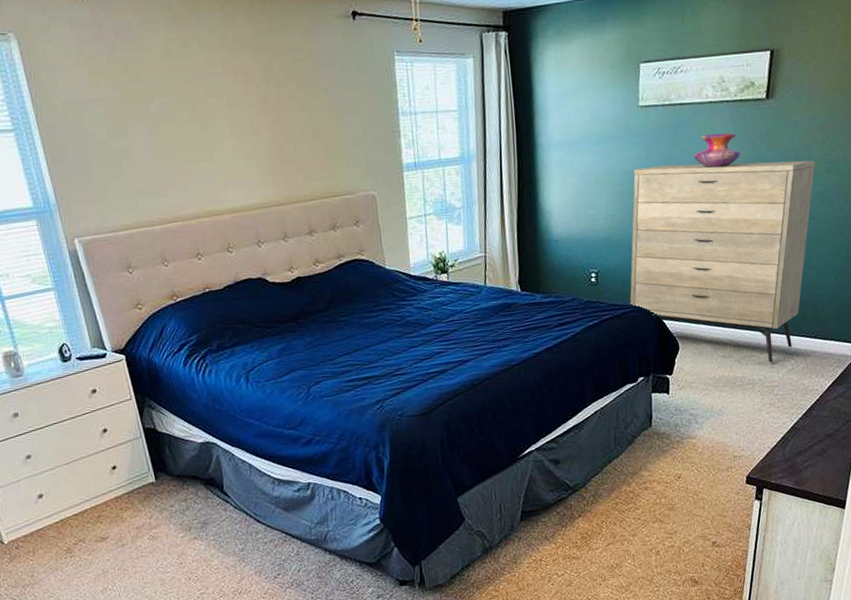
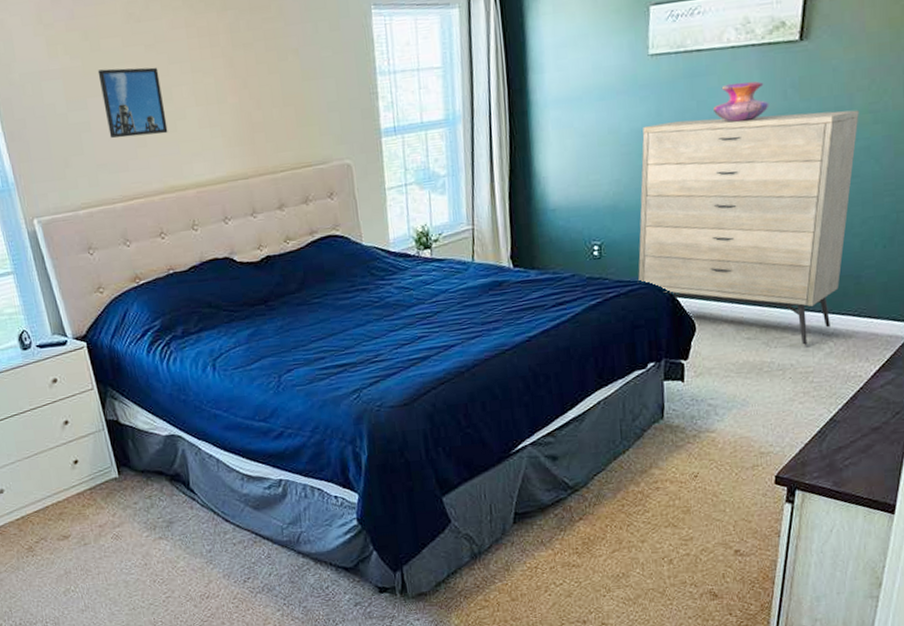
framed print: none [137,100,205,165] -> present [97,67,168,138]

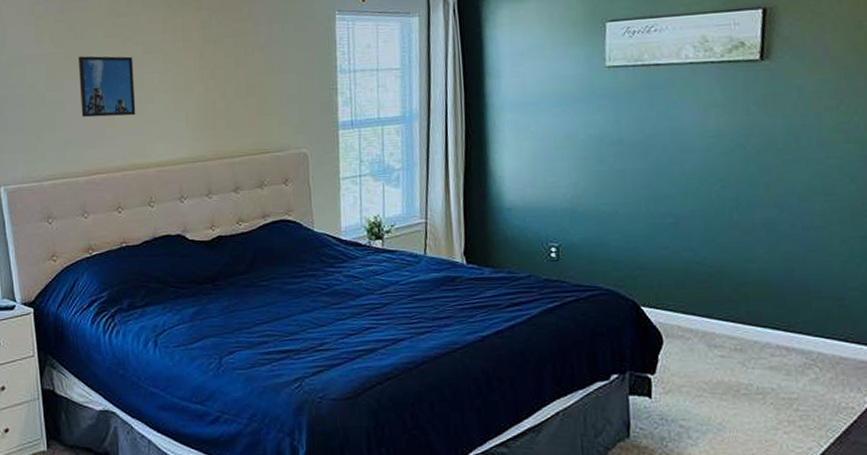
dresser: present [638,110,859,345] -> none [598,128,829,368]
decorative vase: present [712,81,769,123] -> none [673,96,732,134]

